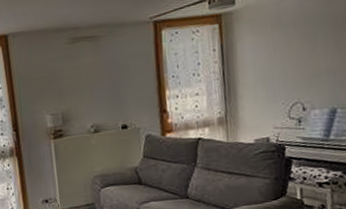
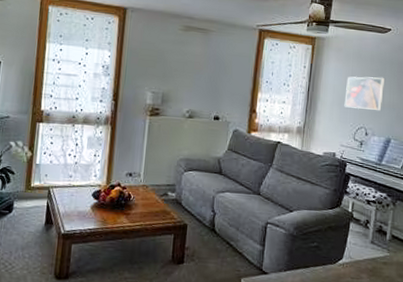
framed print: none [268,39,319,84] -> present [344,76,384,110]

